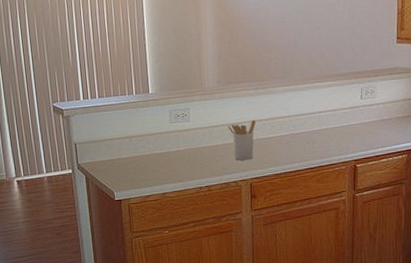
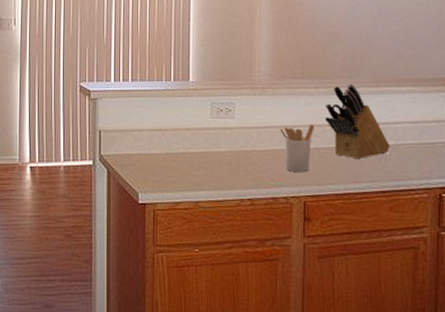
knife block: none [263,83,316,145] -> present [325,83,390,160]

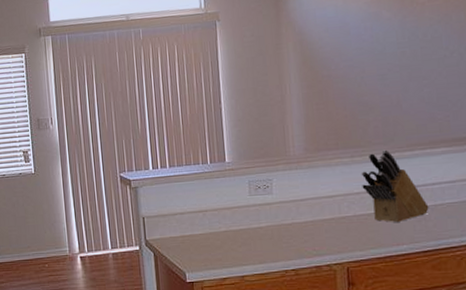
utensil holder: present [280,125,314,172] -> none [318,193,352,240]

